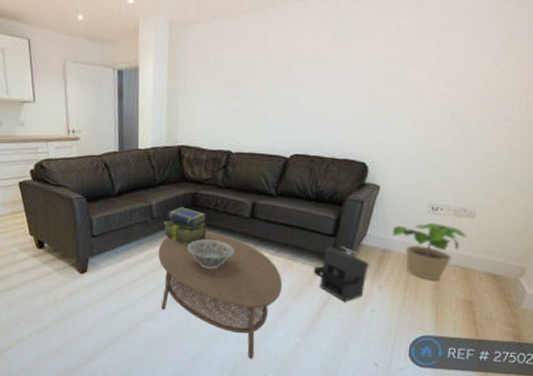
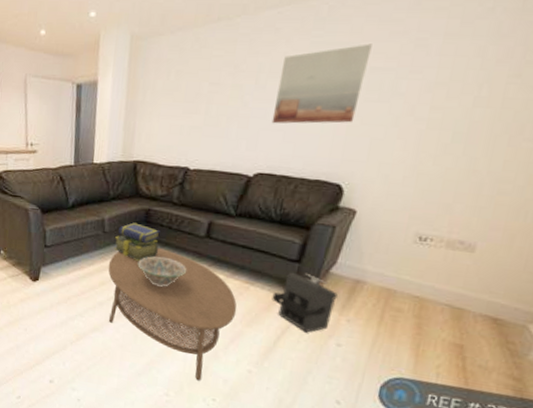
wall art: none [303,36,383,108] -> present [271,43,372,124]
potted plant: present [392,222,468,281] -> none [367,254,464,319]

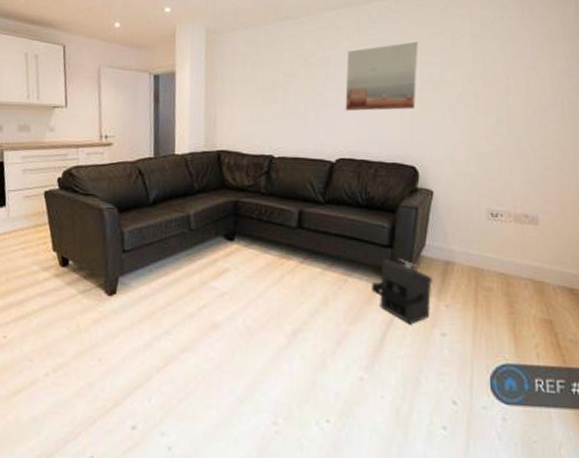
coffee table: present [108,248,237,381] -> none [197,243,339,399]
stack of books: present [114,222,160,261] -> none [202,216,250,260]
decorative bowl: present [137,256,186,287] -> none [229,253,281,288]

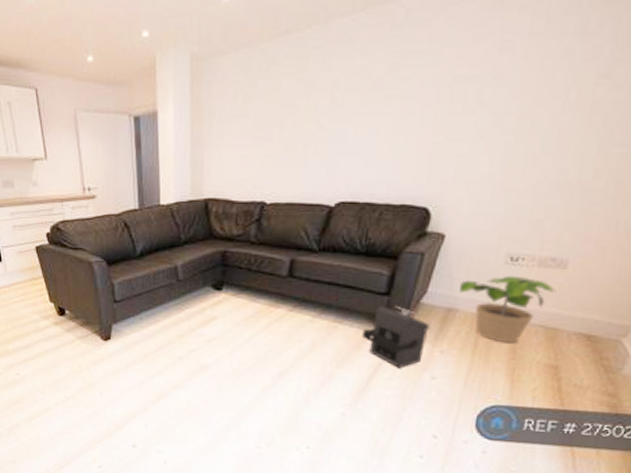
wall art: present [345,41,418,111] -> none [351,49,454,147]
potted plant: none [452,230,535,297] -> present [459,275,556,344]

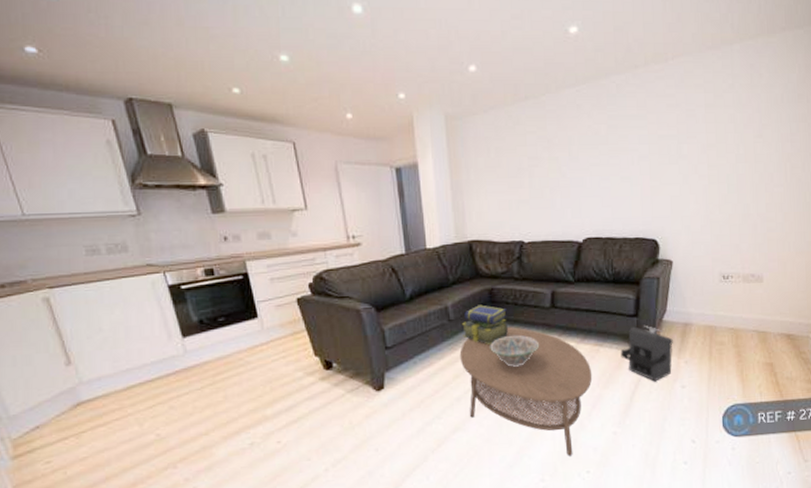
coffee table: none [185,293,326,430] -> present [459,327,593,456]
stack of books: none [190,267,239,308] -> present [462,305,508,344]
decorative bowl: none [217,302,270,334] -> present [490,335,539,367]
potted plant: present [459,275,556,344] -> none [689,291,759,349]

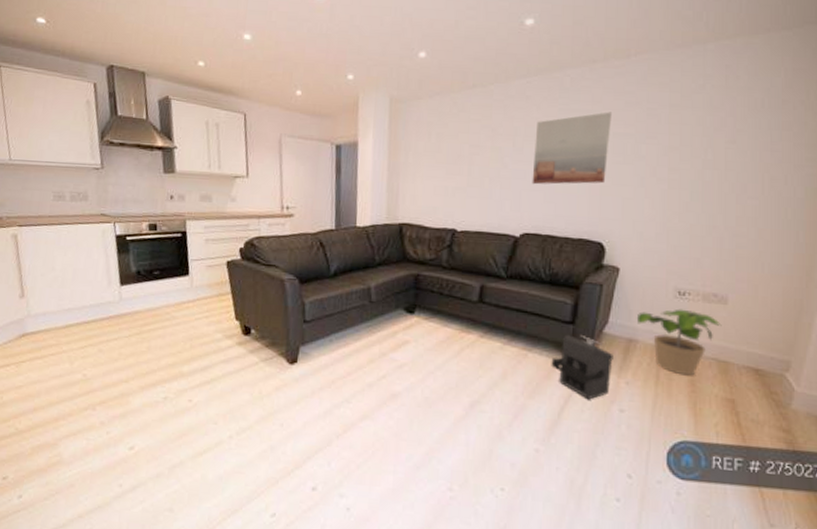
coffee table: present [459,327,593,456] -> none [376,317,517,468]
stack of books: present [462,305,508,344] -> none [382,289,431,332]
decorative bowl: present [490,335,539,367] -> none [409,326,461,360]
wall art: none [588,115,656,191] -> present [532,112,612,185]
potted plant: none [689,291,759,349] -> present [636,309,722,376]

